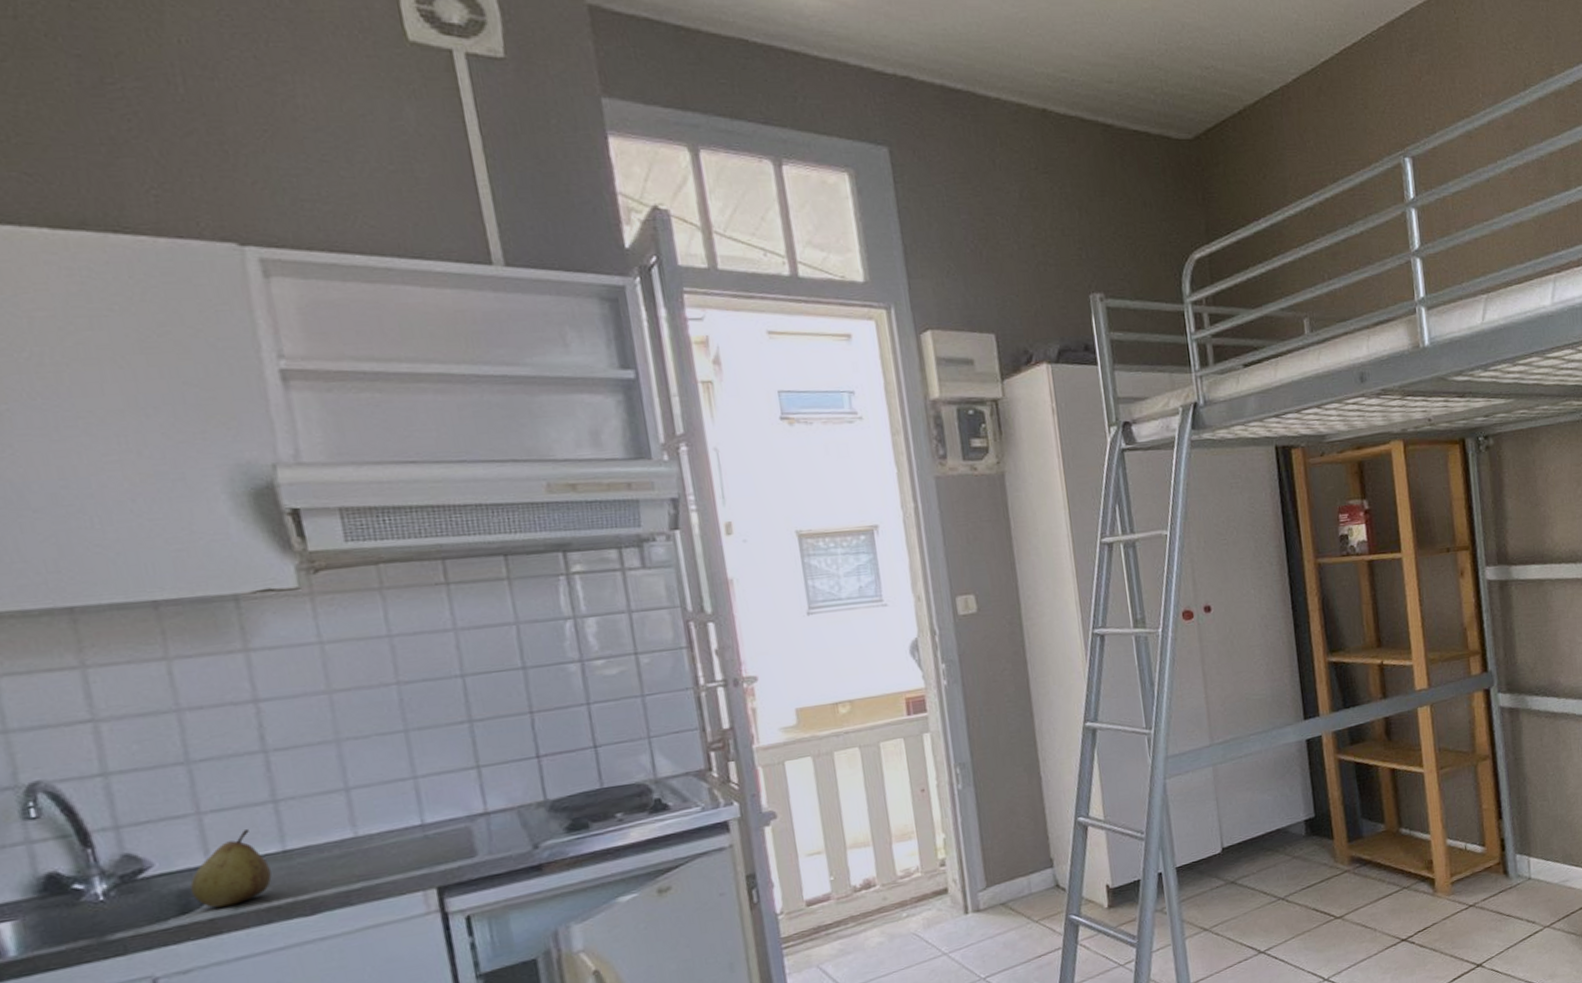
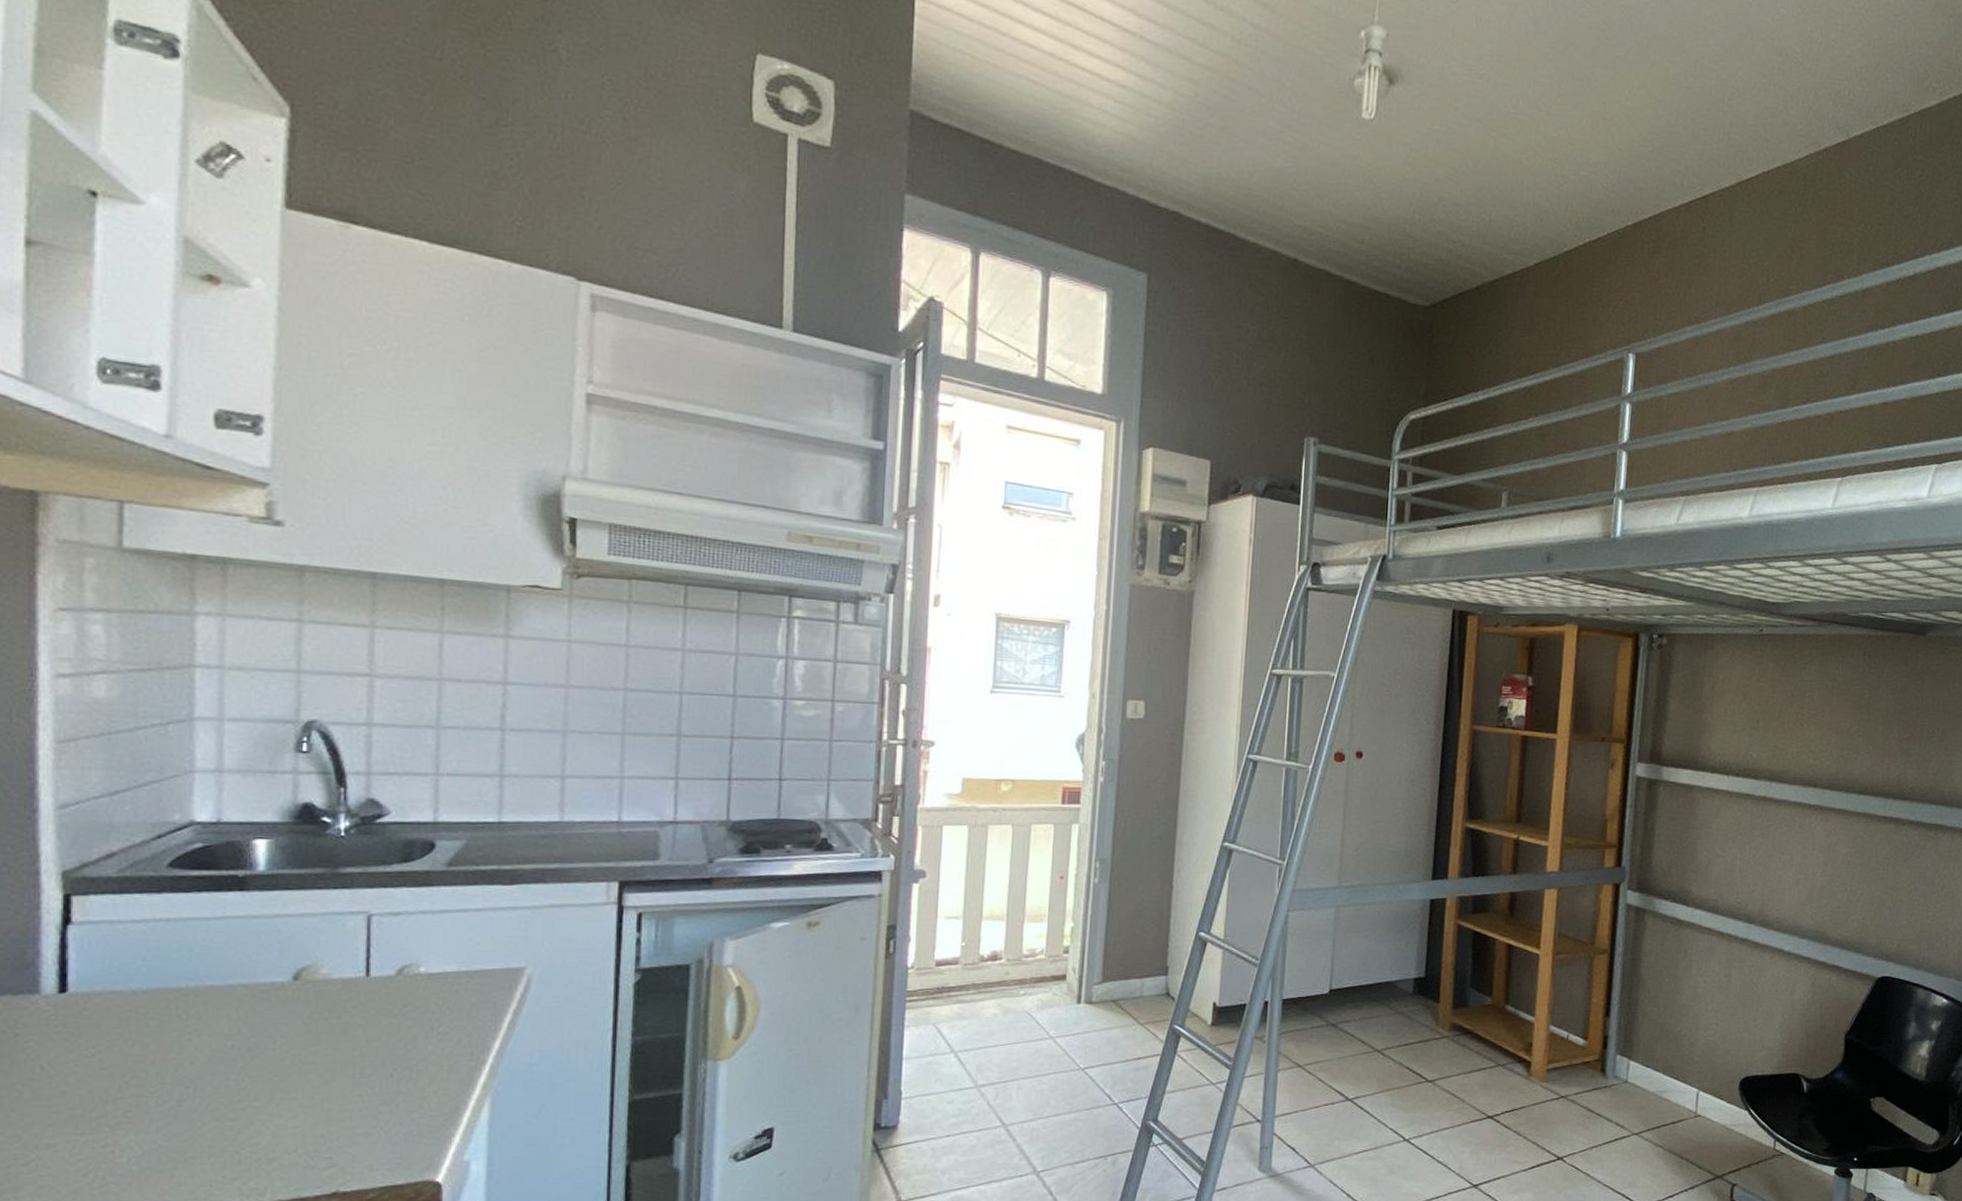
fruit: present [190,829,272,908] -> none [417,796,484,862]

